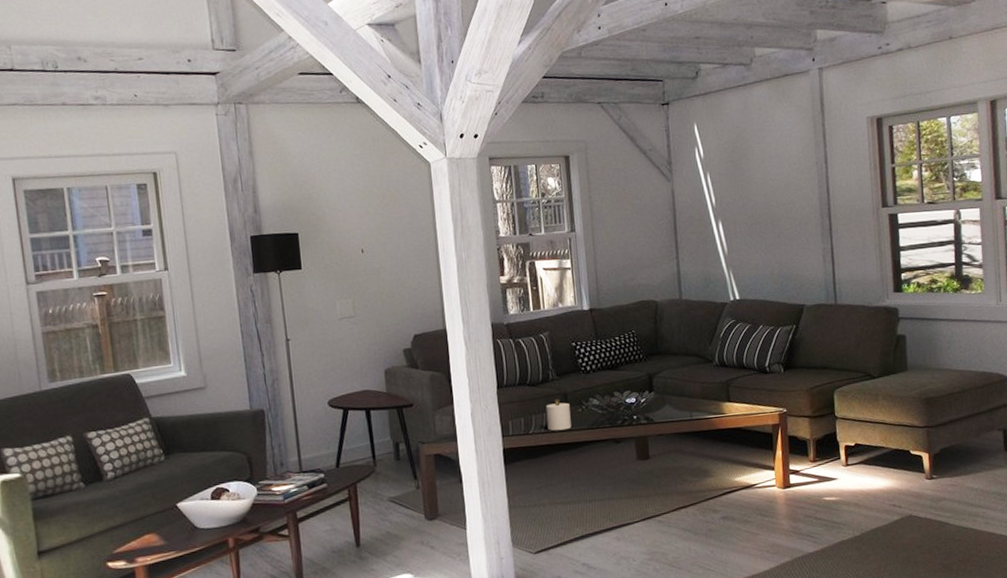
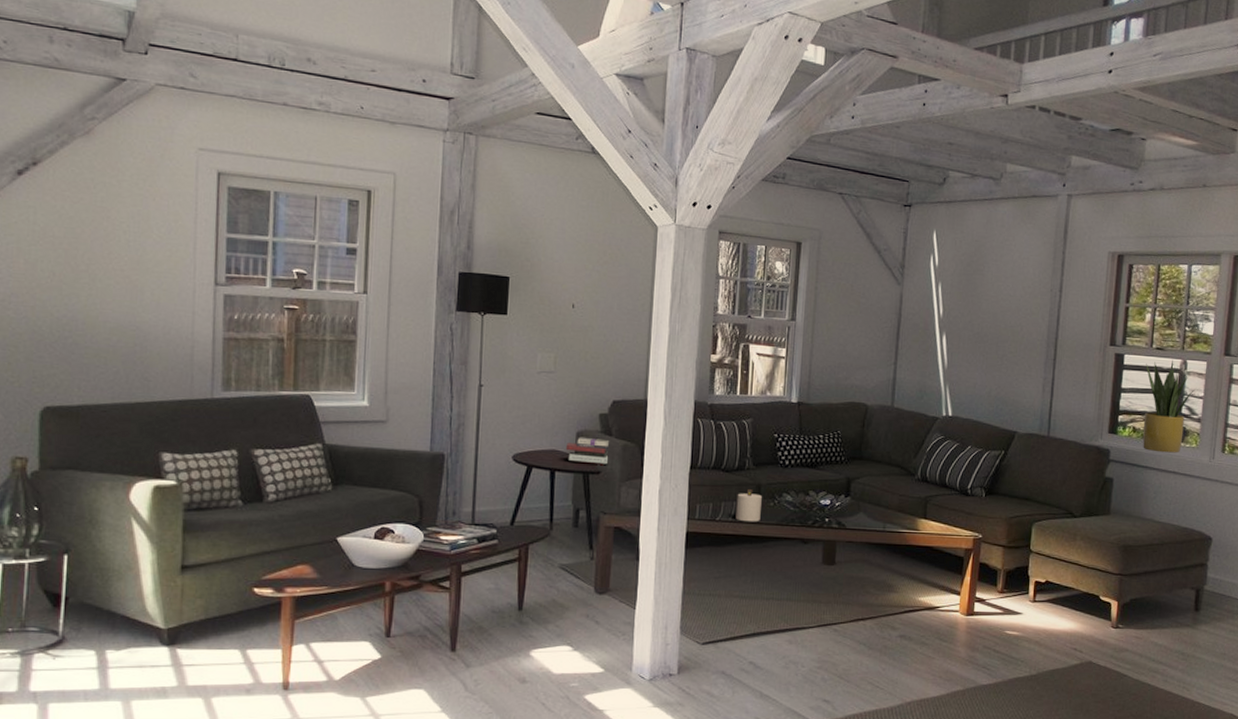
books: none [376,372,419,400] -> present [565,437,610,466]
planter: none [920,211,973,304] -> present [1143,359,1196,453]

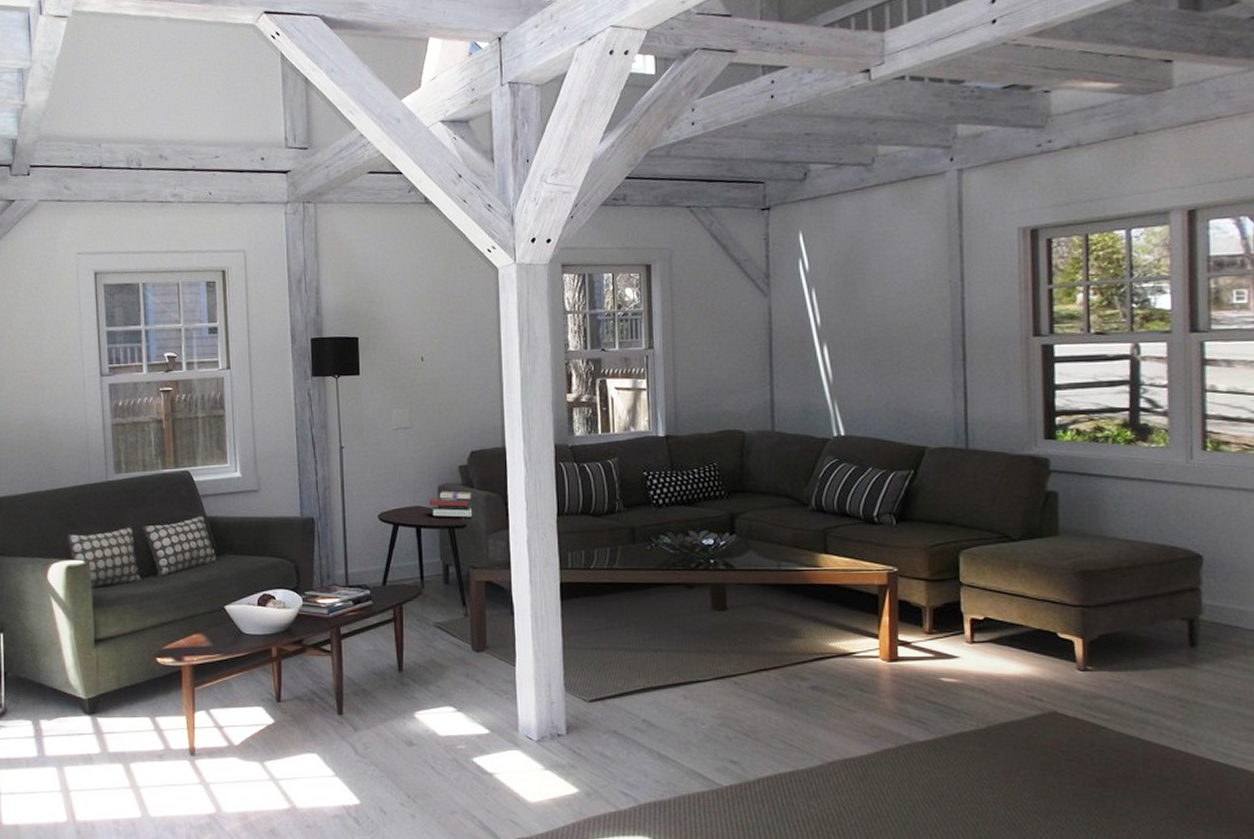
candle: present [735,489,762,522] -> none [610,533,638,569]
planter: present [1143,359,1196,453] -> none [1084,344,1156,457]

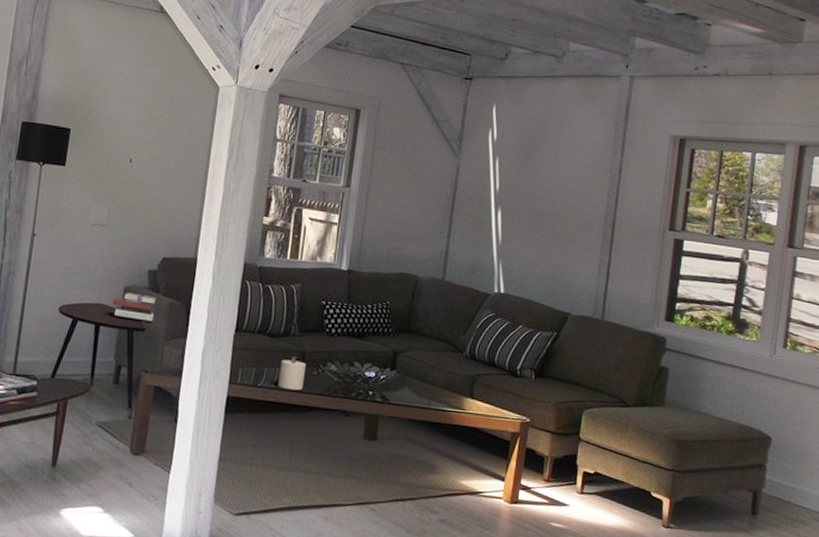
candle: none [610,533,638,569] -> present [278,356,306,391]

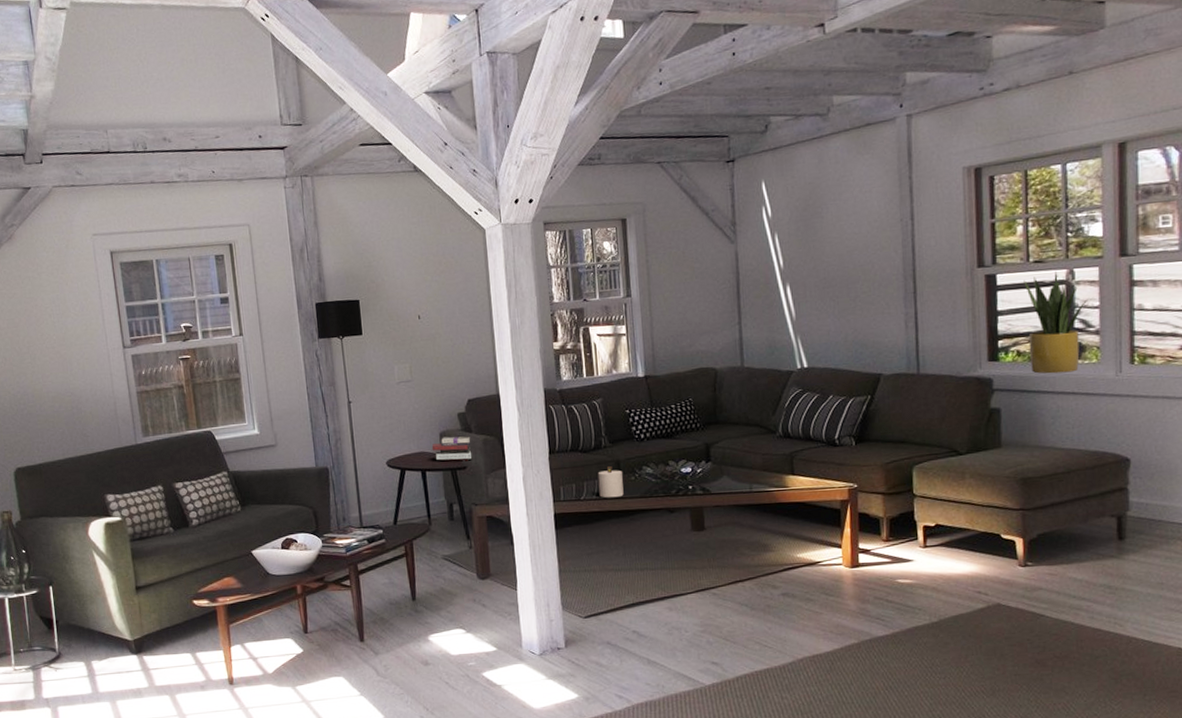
planter: none [700,248,757,346] -> present [1024,270,1088,374]

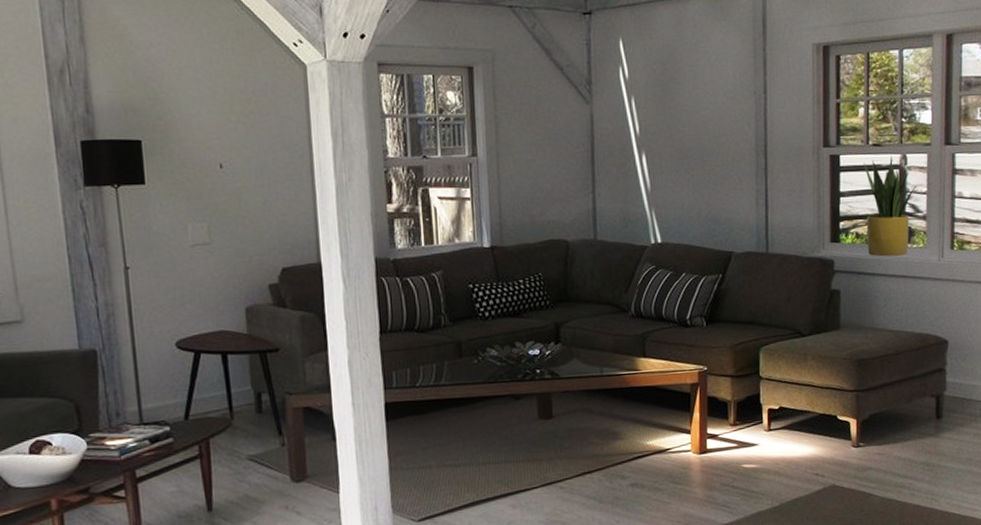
books: present [432,436,472,462] -> none [235,312,286,343]
candle: present [597,466,624,498] -> none [436,348,465,384]

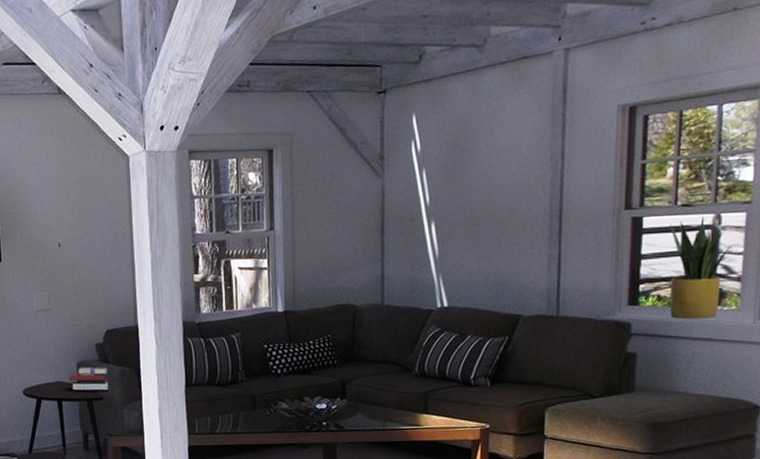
books: none [235,312,286,343] -> present [68,367,109,392]

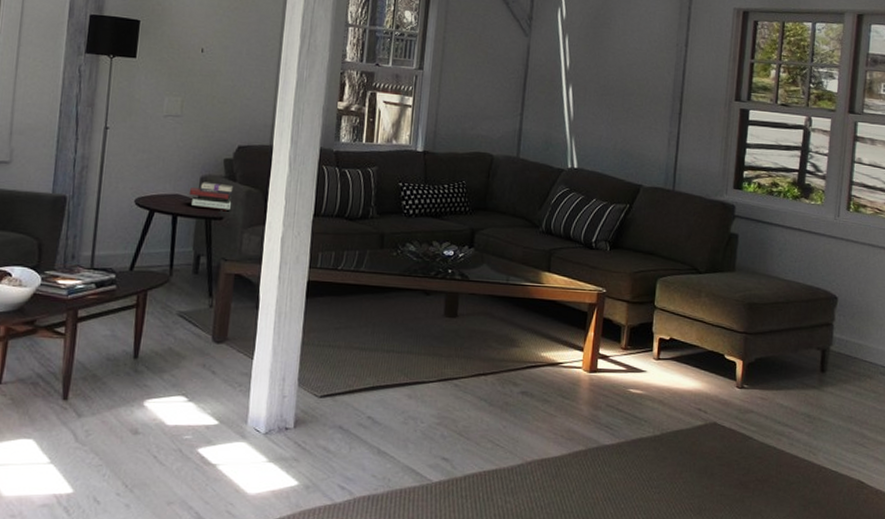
planter: present [669,215,733,320] -> none [768,116,820,210]

